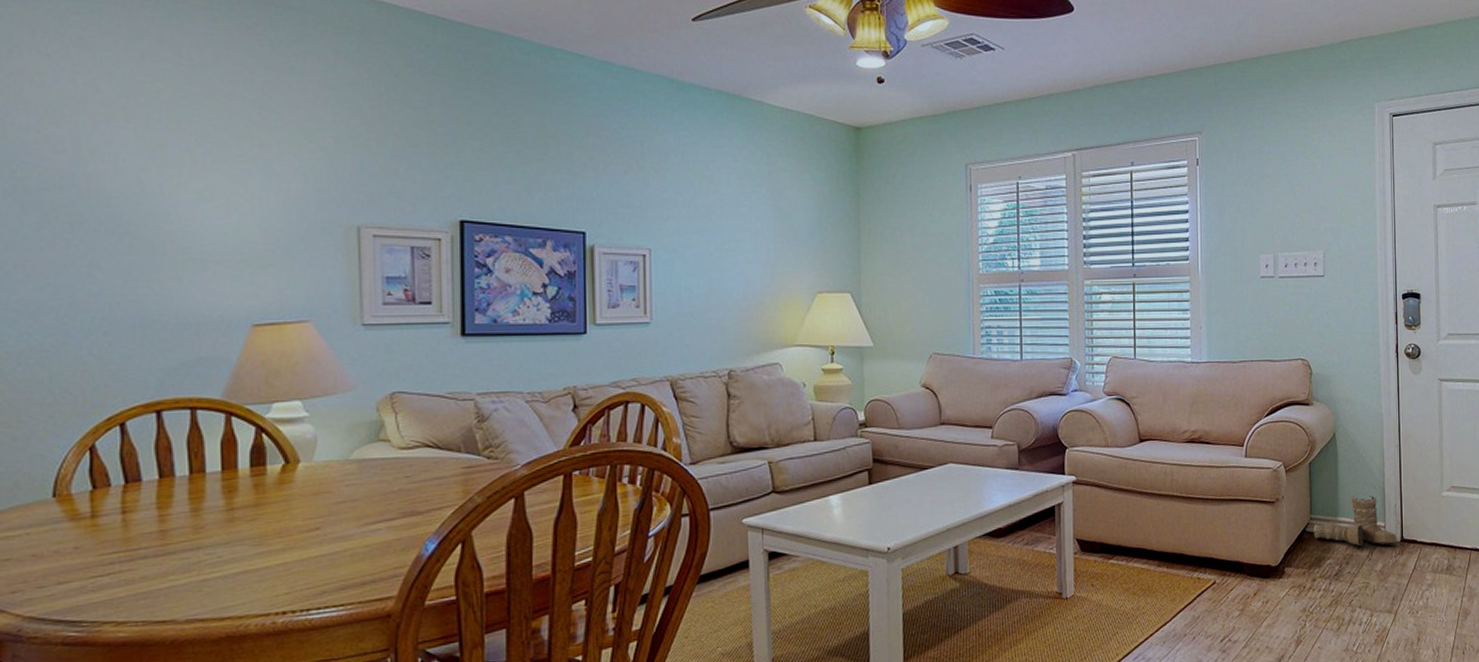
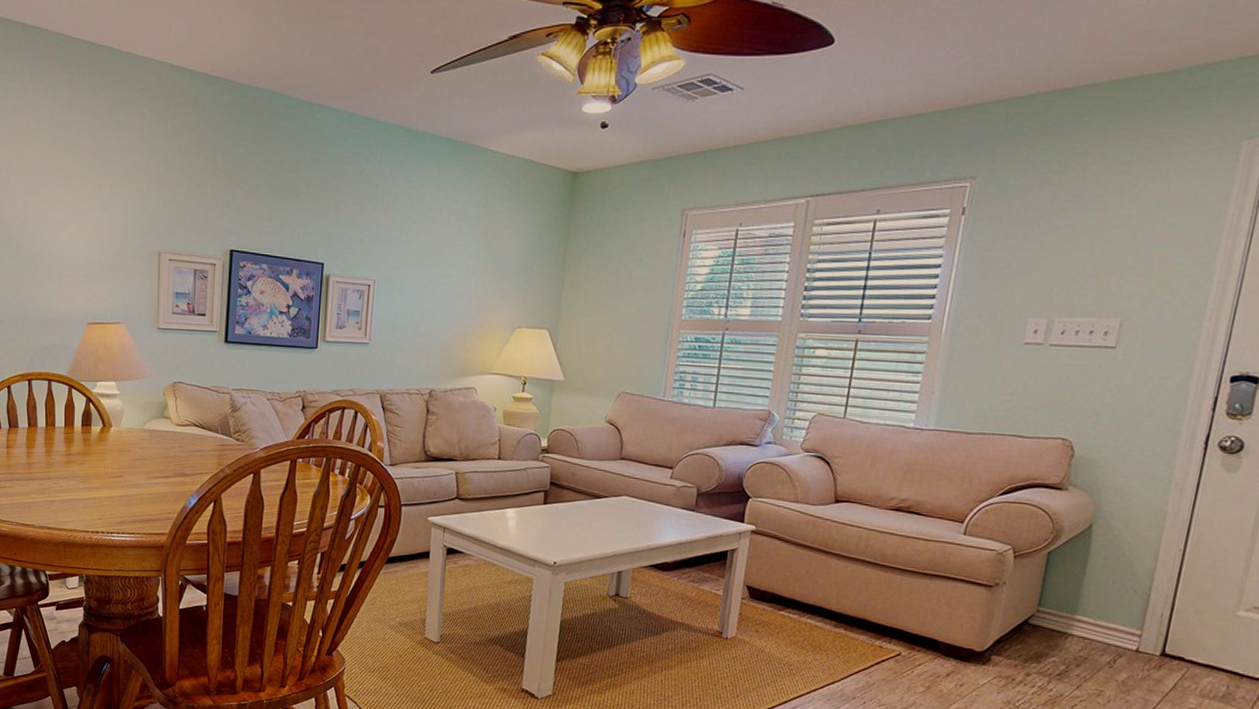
boots: present [1313,496,1397,546] -> none [1038,595,1156,657]

